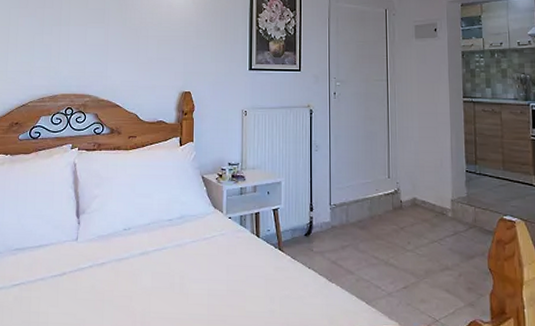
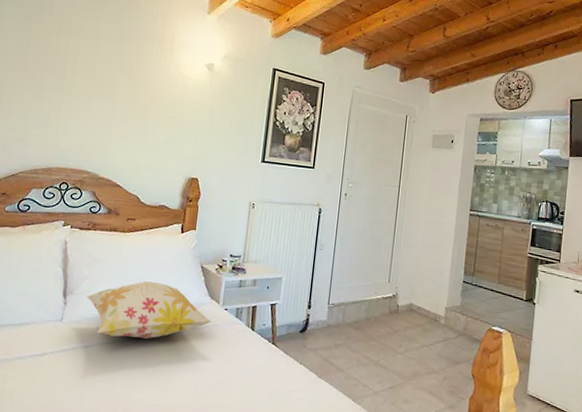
decorative pillow: none [98,195,217,253] -> present [87,281,211,339]

